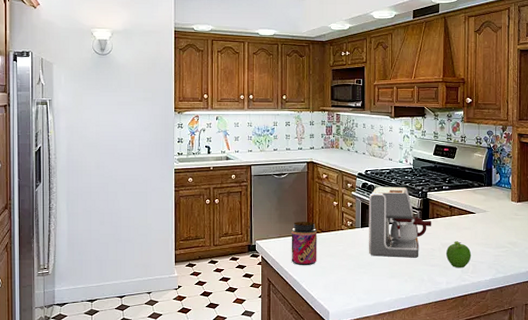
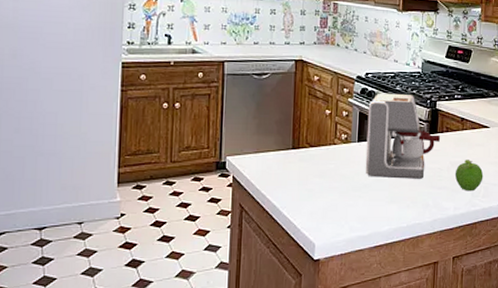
jar: present [291,222,318,266] -> none [270,133,305,188]

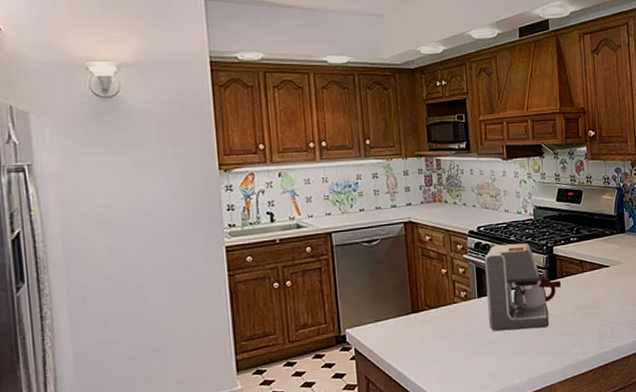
fruit: present [454,160,484,192] -> none [580,301,609,334]

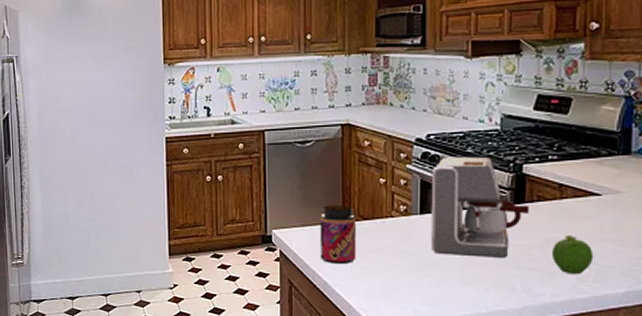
jar: none [390,297,427,355] -> present [320,205,357,265]
fruit: none [580,301,609,334] -> present [551,235,594,275]

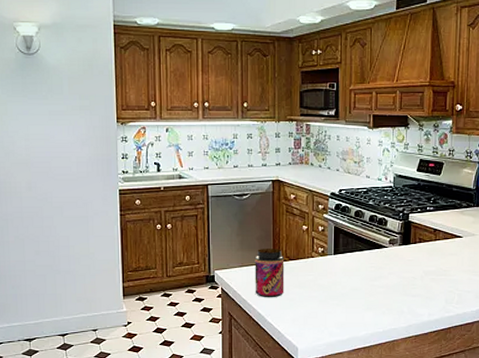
coffee maker: present [430,156,530,258] -> none [341,207,414,288]
fruit: present [551,235,594,275] -> none [428,268,457,299]

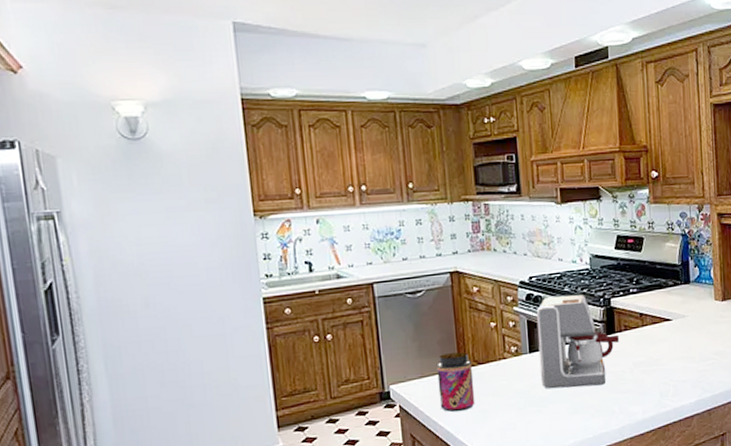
coffee maker: none [341,207,414,288] -> present [536,295,620,389]

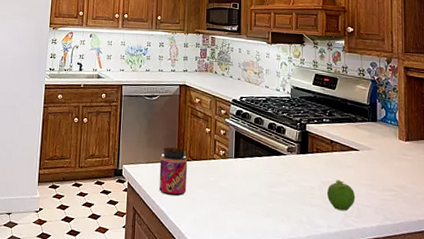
coffee maker: present [536,295,620,389] -> none [241,114,312,196]
fruit: none [639,358,671,392] -> present [326,180,355,211]

